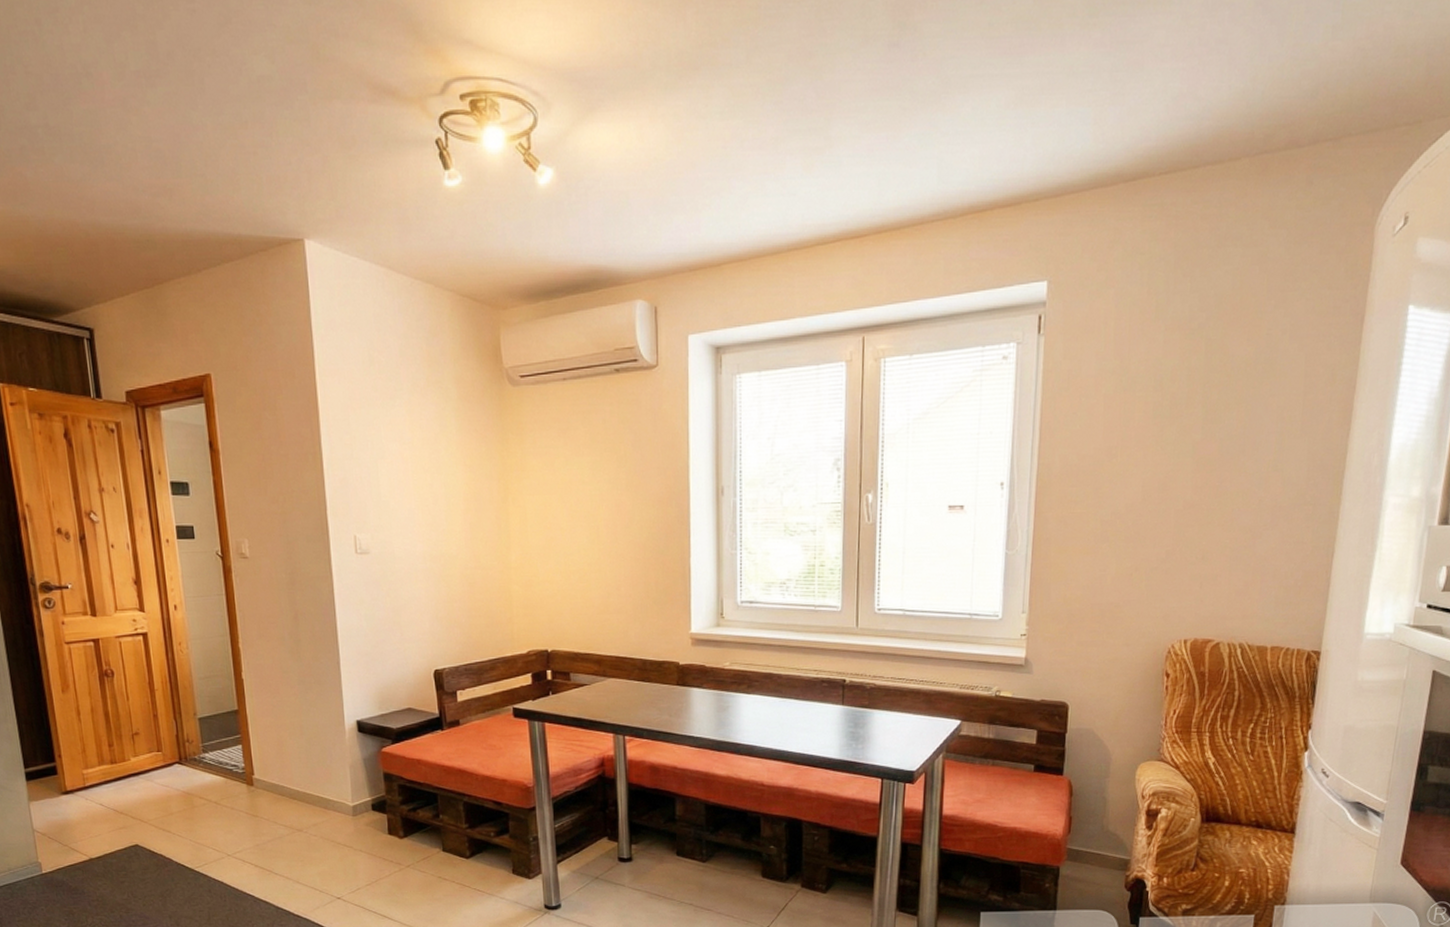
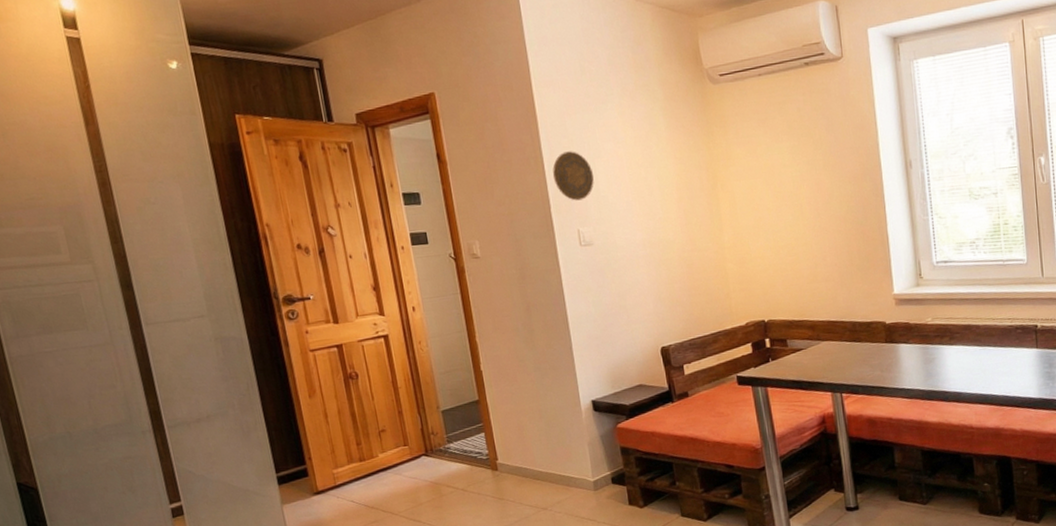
decorative plate: none [332,449,375,504] -> present [553,151,594,201]

